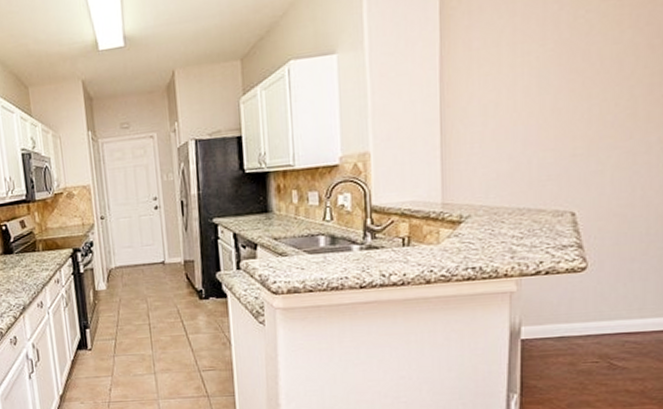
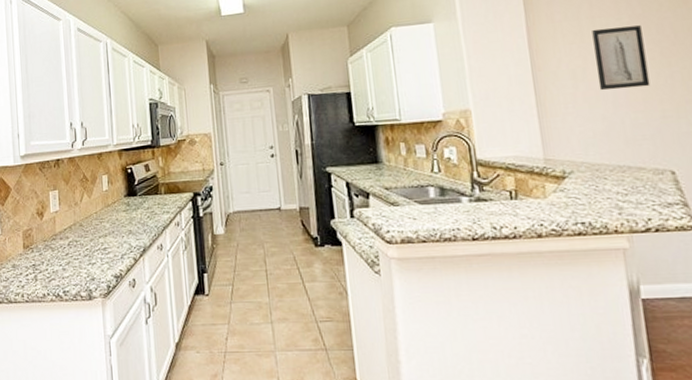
wall art: none [510,52,566,128] -> present [592,25,650,91]

